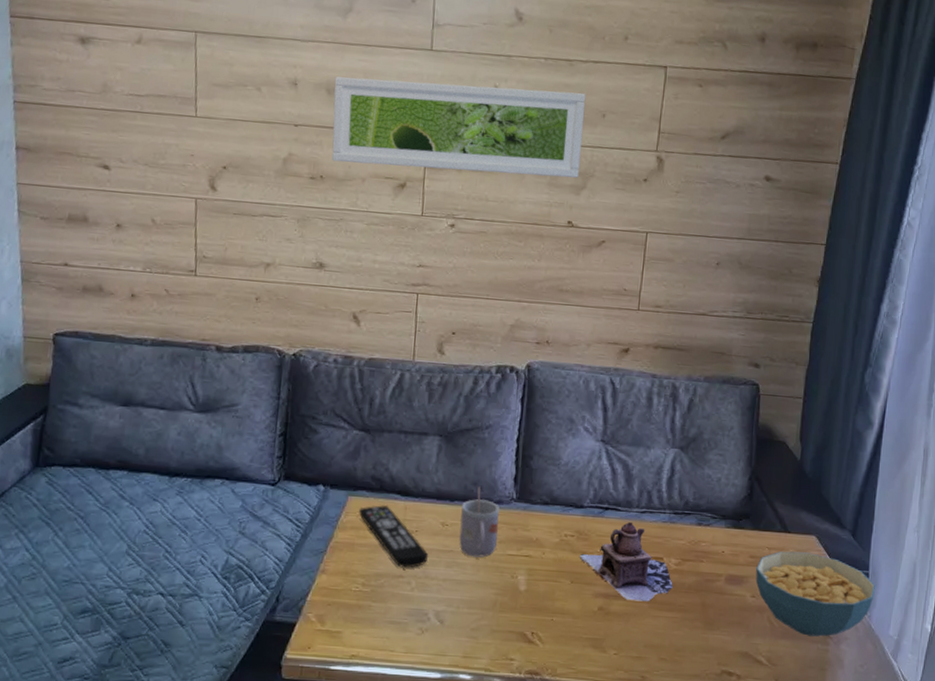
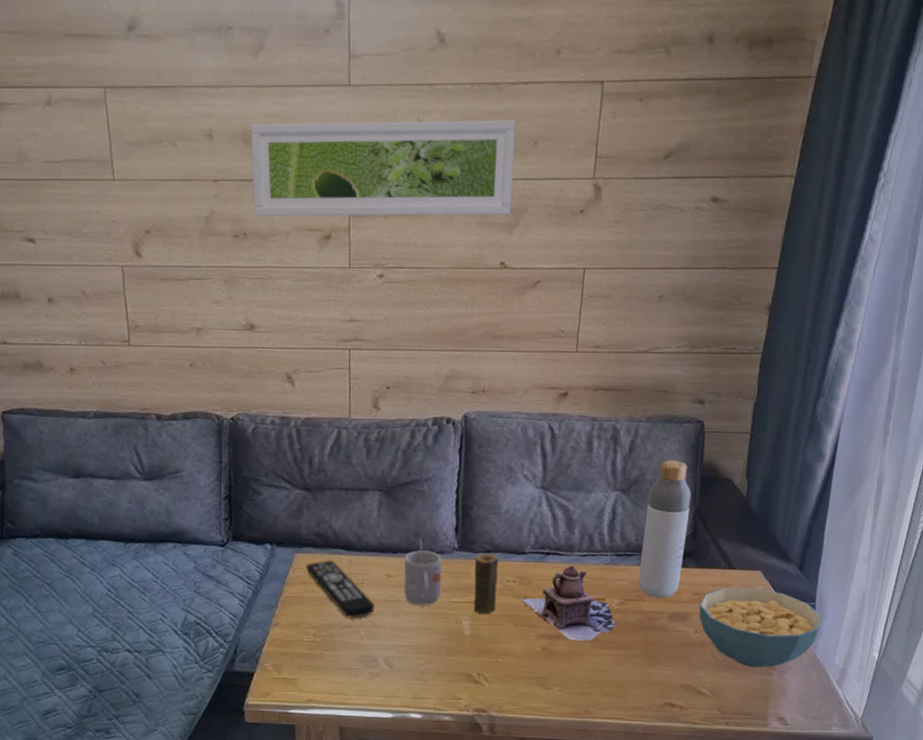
candle: none [529,505,557,570] -> present [473,553,499,615]
bottle: none [696,420,748,560] -> present [638,460,692,599]

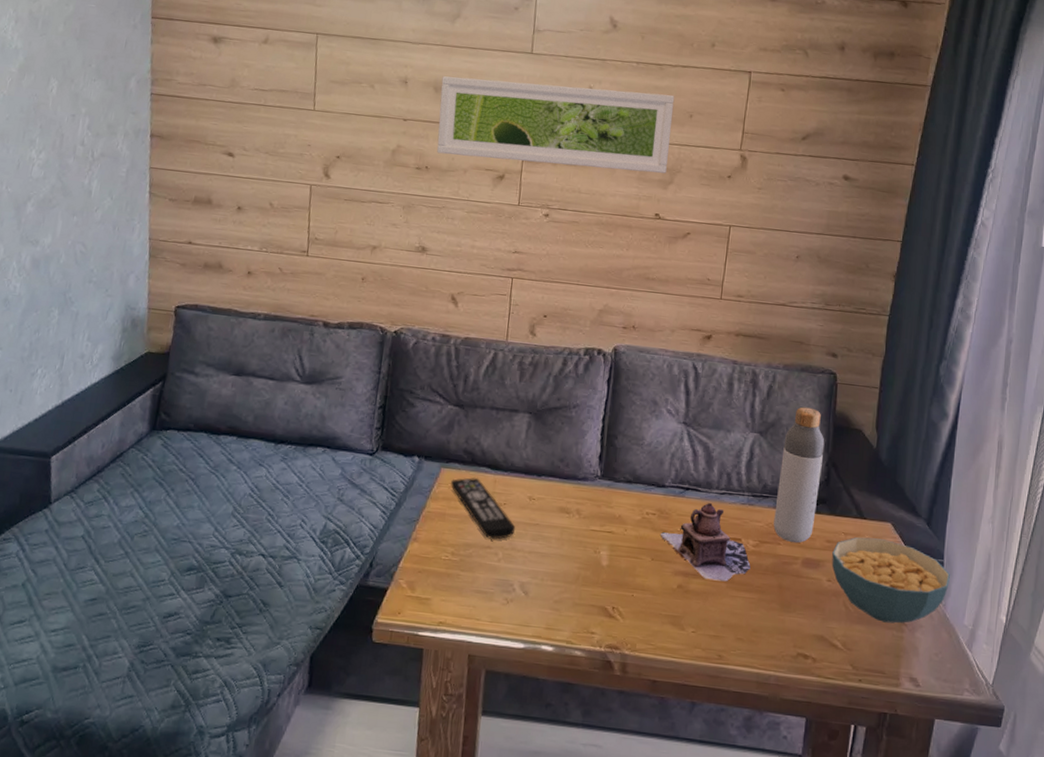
mug: present [404,538,442,606] -> none [545,463,584,532]
candle: present [473,553,499,615] -> none [612,483,640,546]

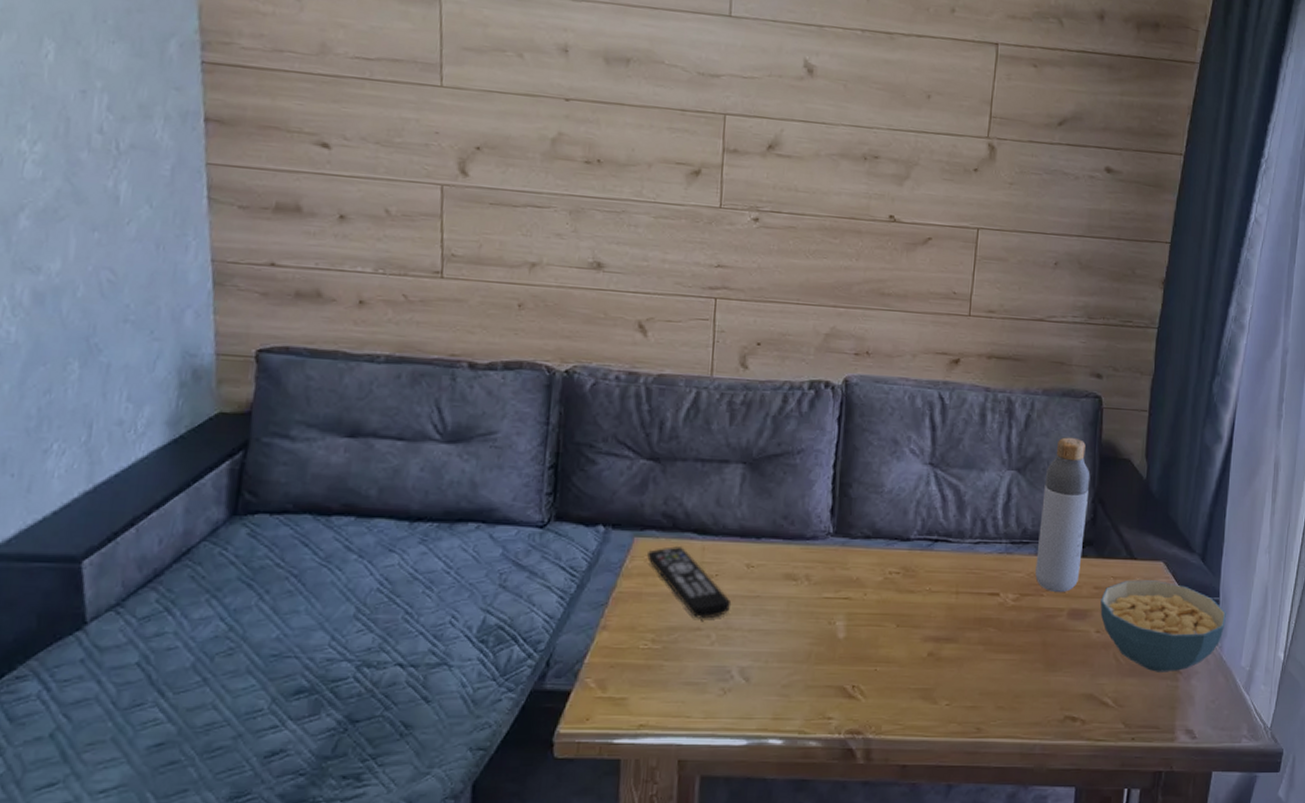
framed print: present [437,76,675,173] -> none [611,43,909,167]
teapot: present [661,503,751,582] -> none [907,555,1011,644]

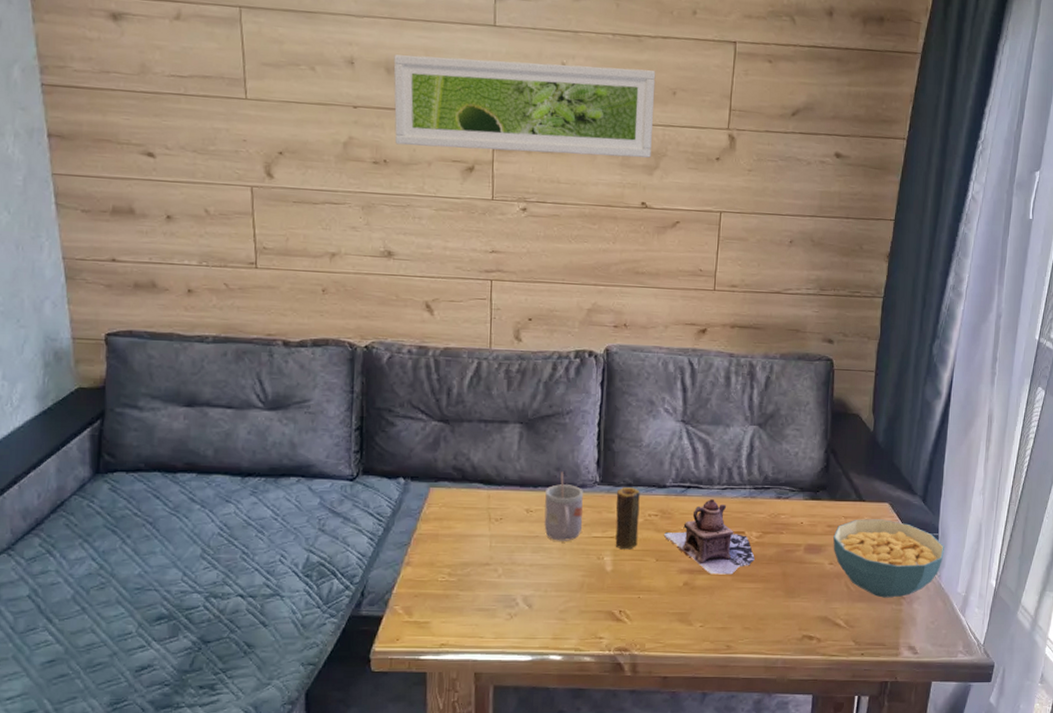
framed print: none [611,43,909,167] -> present [393,54,656,158]
remote control: present [646,545,732,619] -> none [441,494,515,556]
mug: none [767,520,814,603] -> present [544,471,583,541]
candle: none [849,540,880,613] -> present [615,487,640,550]
teapot: none [907,555,1011,644] -> present [664,499,755,575]
bottle: present [1035,437,1091,593] -> none [776,395,824,531]

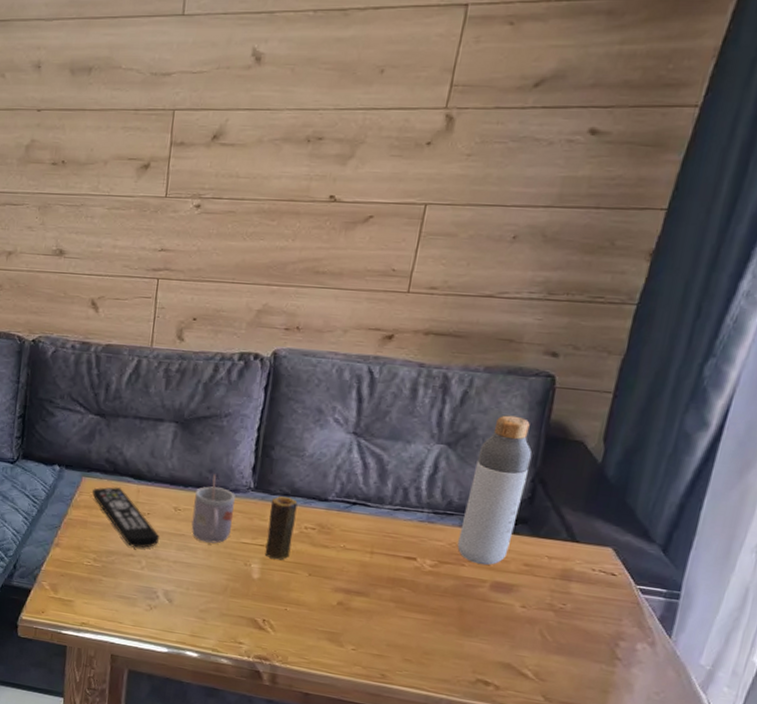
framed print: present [393,54,656,158] -> none [74,46,362,147]
remote control: none [441,494,515,556] -> present [91,486,160,548]
teapot: present [664,499,755,575] -> none [320,519,426,602]
bottle: none [776,395,824,531] -> present [457,415,533,566]
cereal bowl: present [833,519,945,598] -> none [528,562,689,658]

